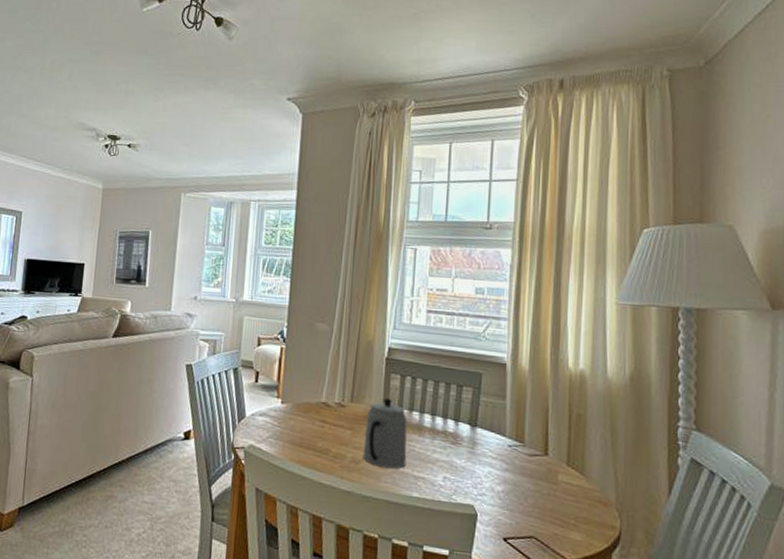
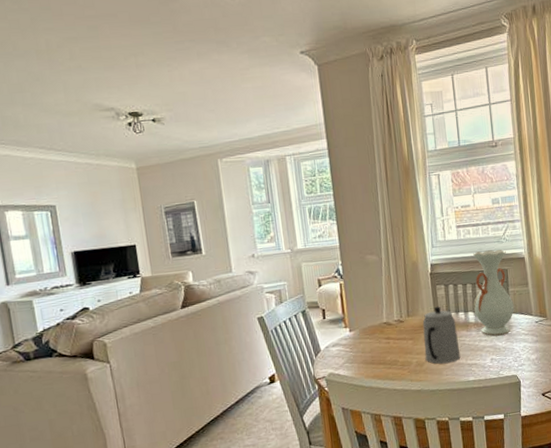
vase: none [431,345,484,452] -> present [473,249,515,337]

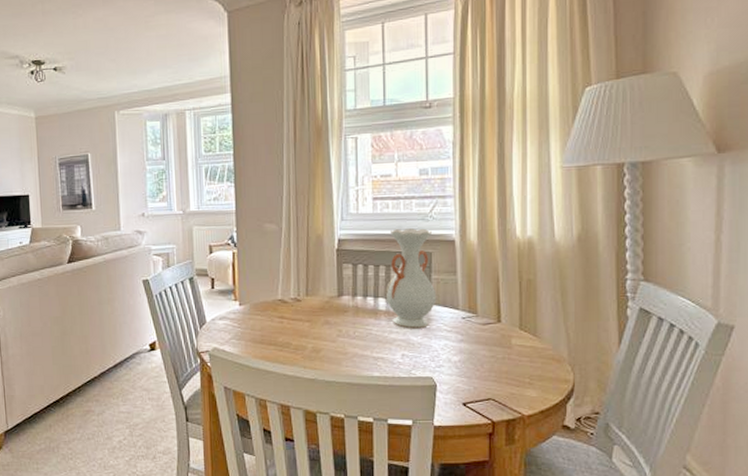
teapot: present [422,306,461,364] -> none [322,287,365,354]

